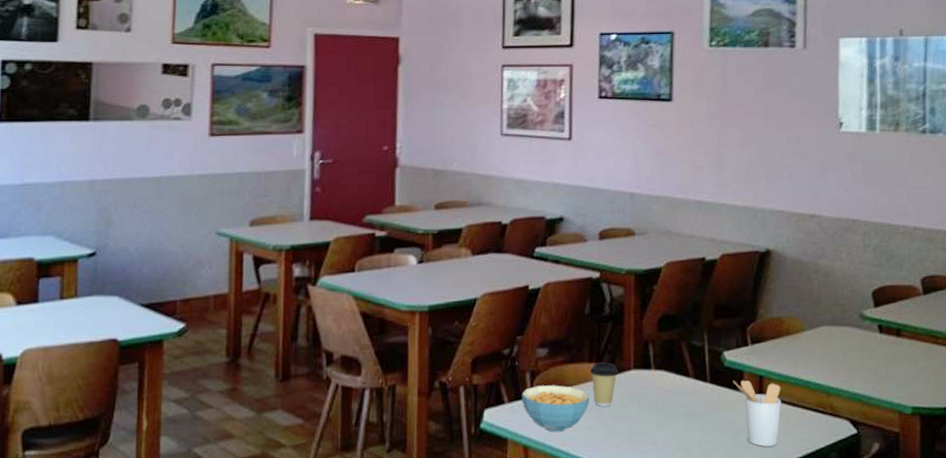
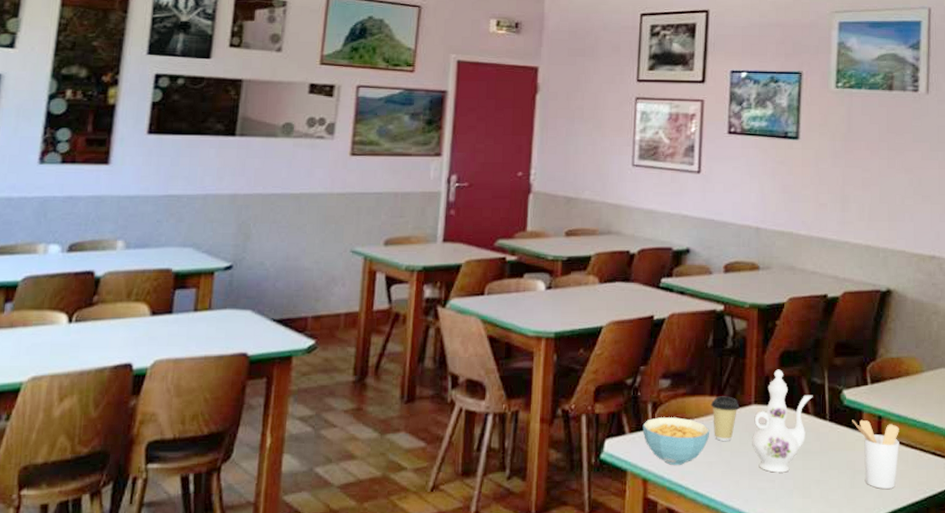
ewer: none [632,334,693,435] -> present [752,369,813,473]

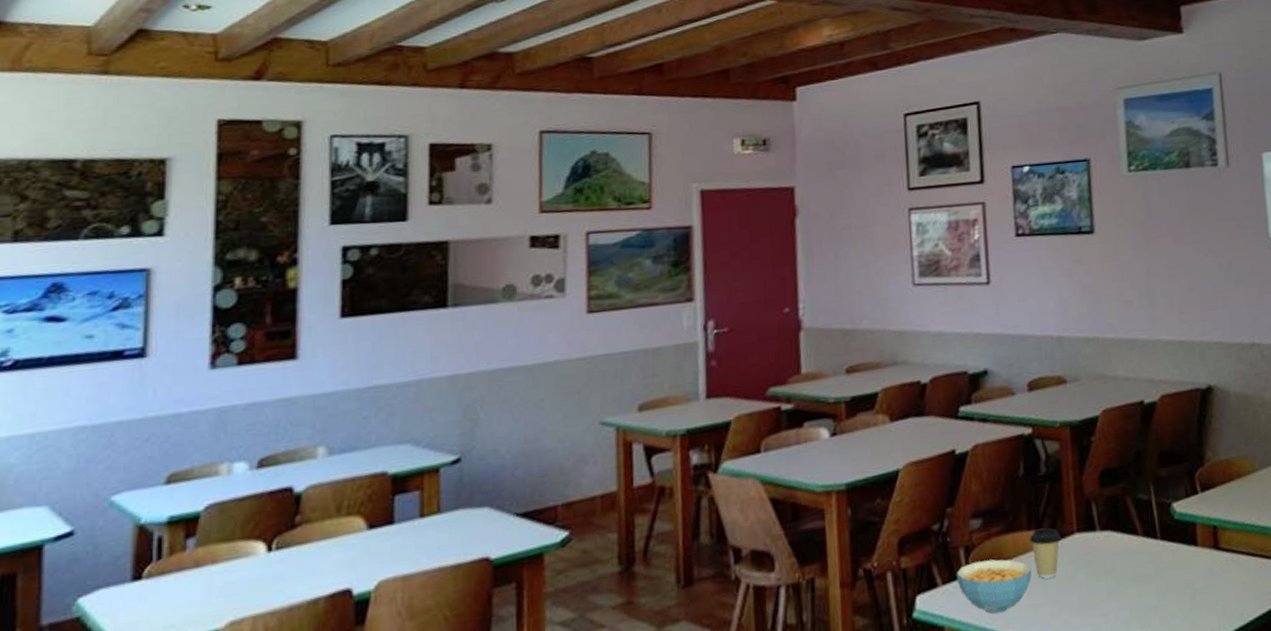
ewer: present [752,369,813,473] -> none [1078,490,1140,605]
utensil holder: present [852,419,899,489] -> none [1185,532,1240,606]

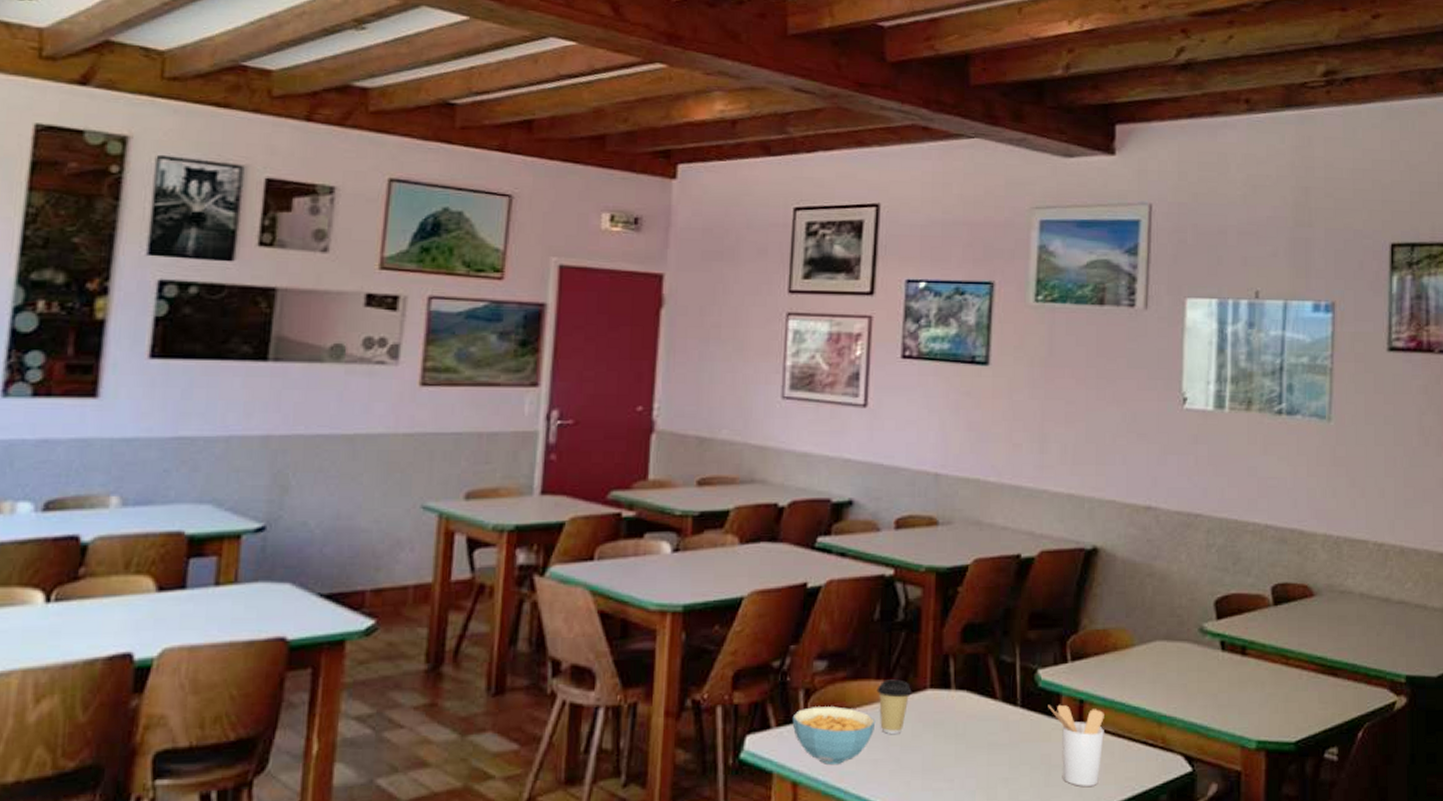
utensil holder: none [1185,532,1240,606] -> present [1048,704,1104,786]

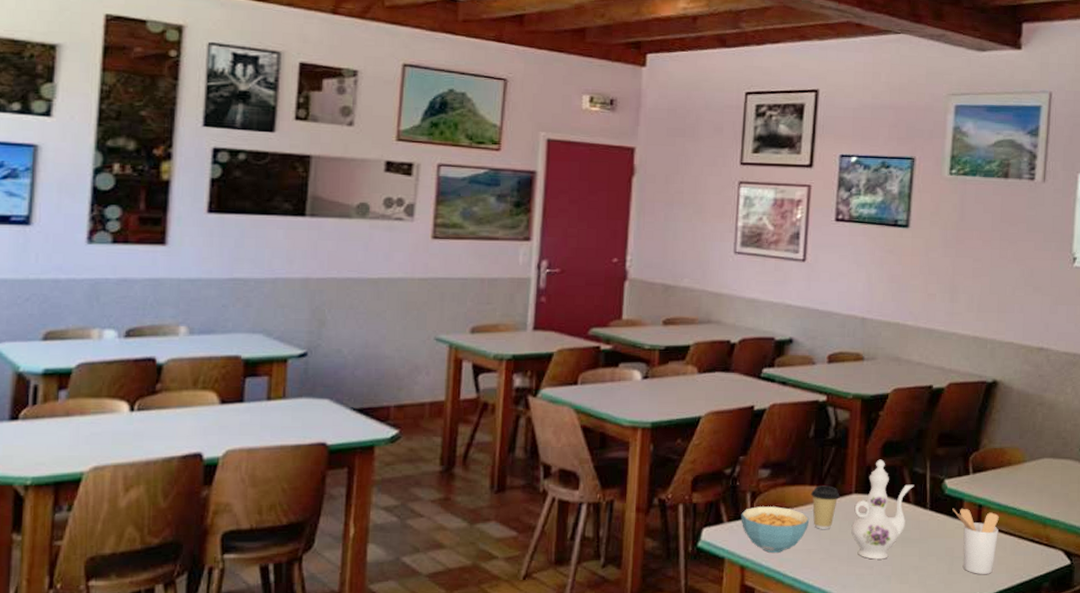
ewer: none [926,646,1002,771] -> present [851,459,914,560]

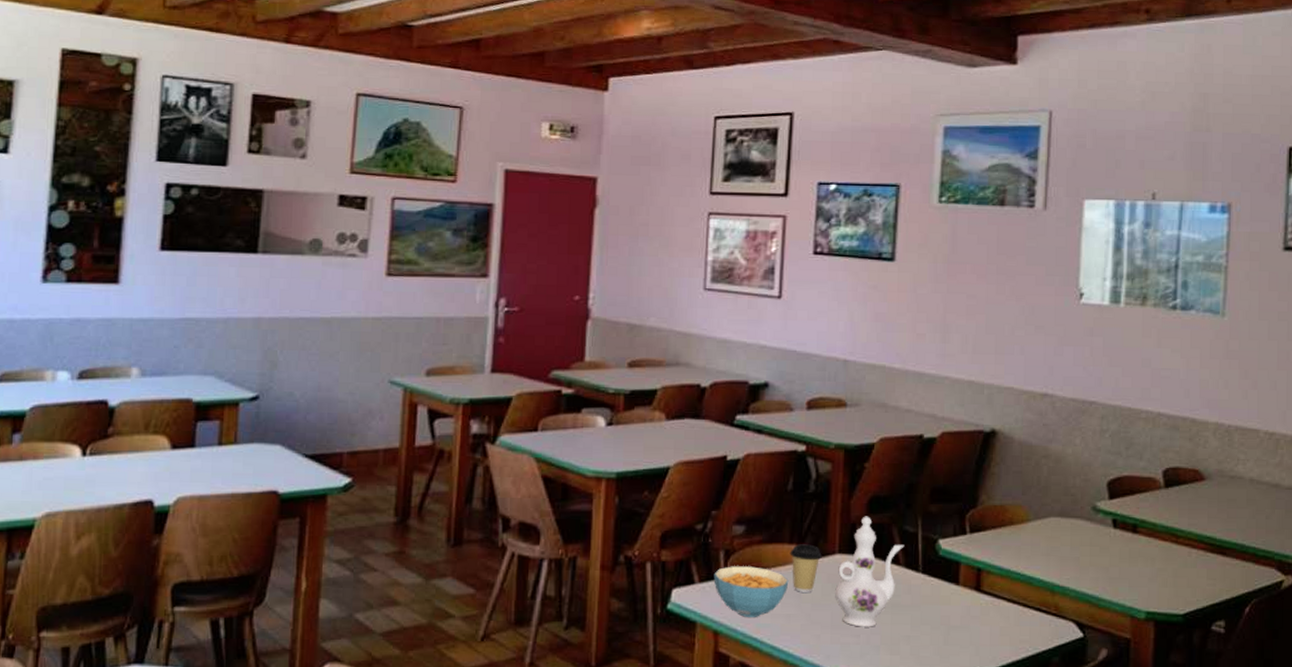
utensil holder: present [952,508,999,574] -> none [947,571,1001,646]

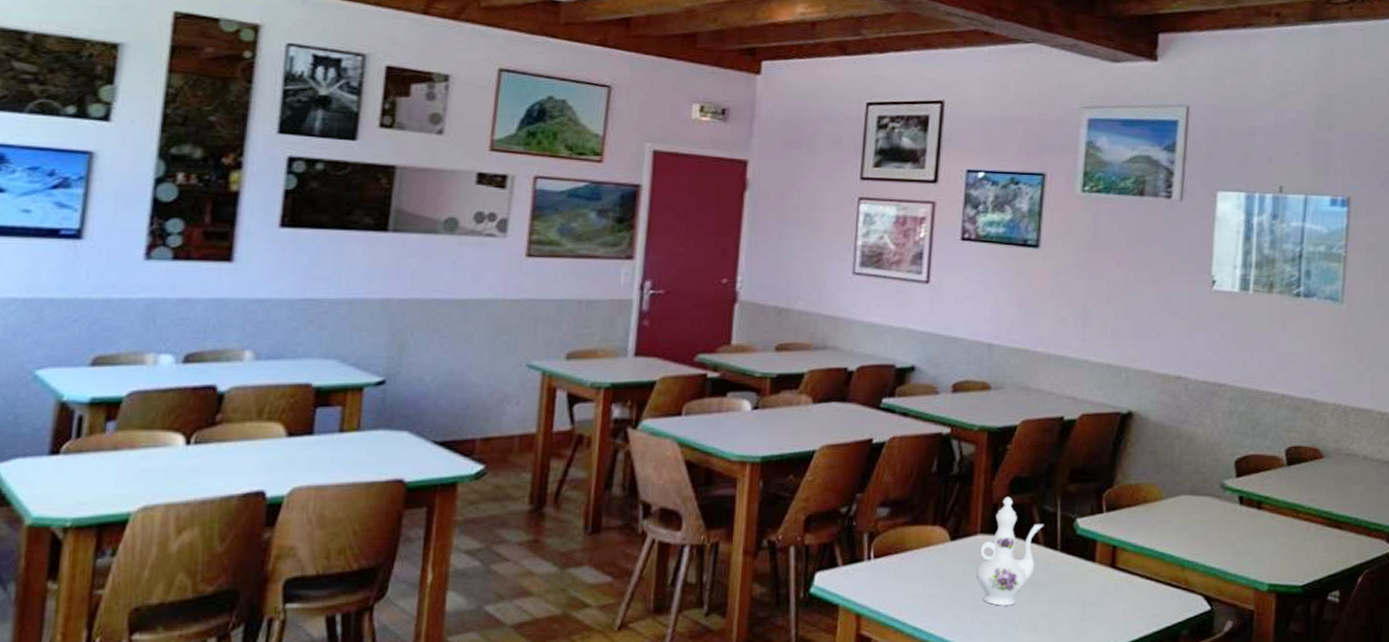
cereal bowl: present [713,566,789,617] -> none [857,548,932,599]
coffee cup: present [790,544,822,592] -> none [933,525,964,573]

